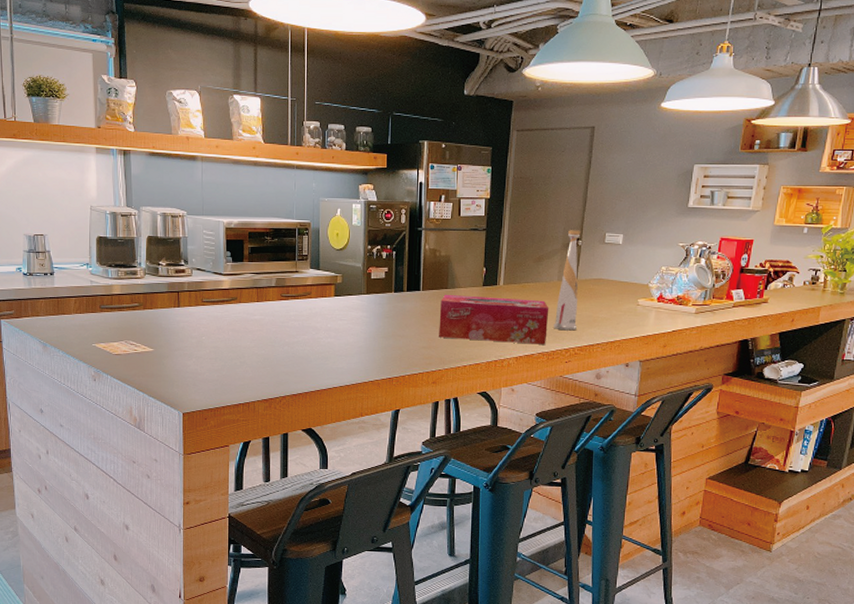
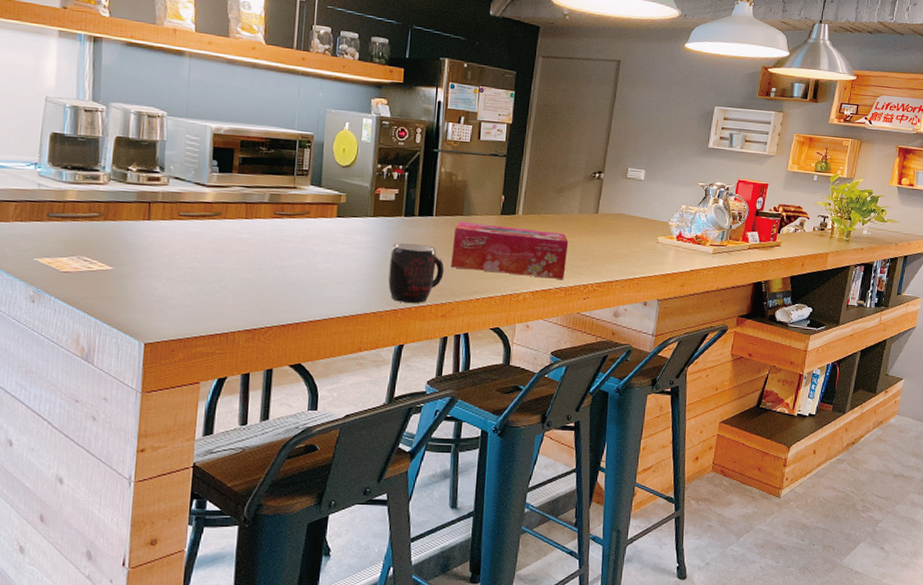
mug: none [383,317,433,372] -> present [388,243,444,304]
bottle: present [554,230,580,331] -> none [572,162,603,266]

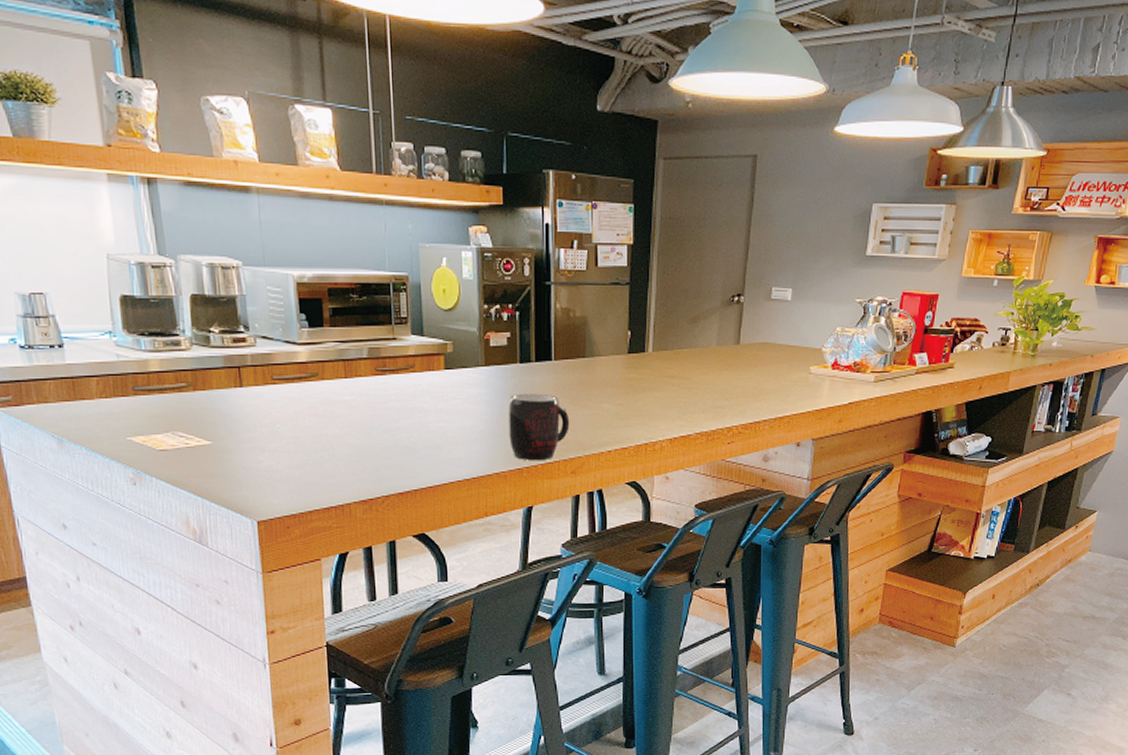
tissue box: present [451,221,569,279] -> none [576,364,708,423]

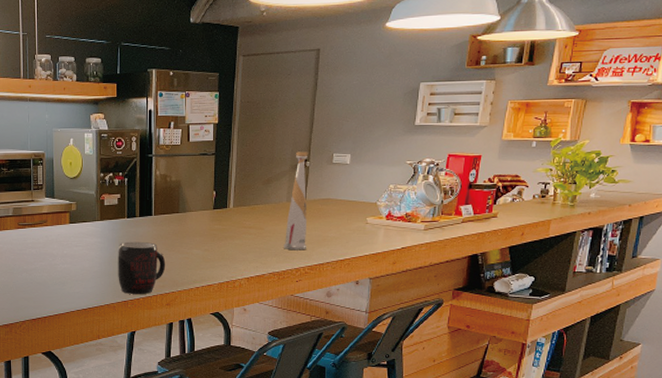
bottle: none [713,283,742,406] -> present [284,151,308,251]

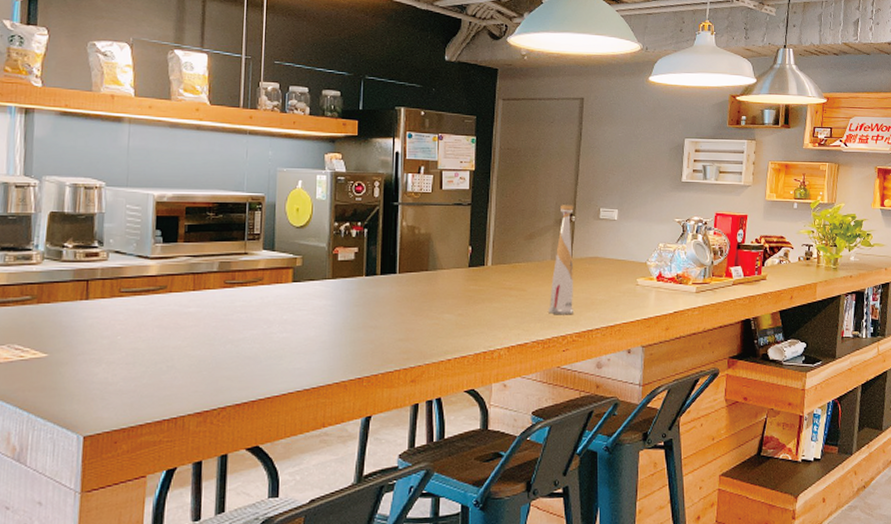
mug: present [118,241,166,295] -> none [351,304,411,370]

